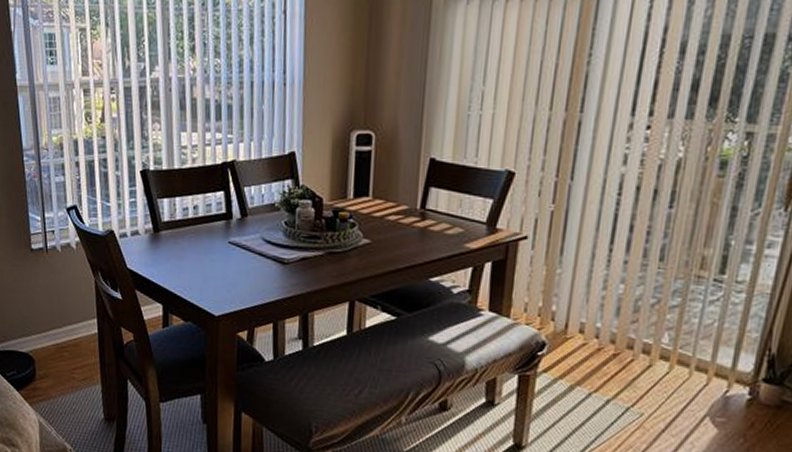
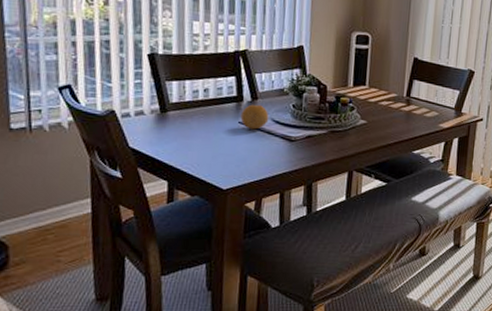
fruit: none [230,221,260,251] -> present [240,104,269,130]

